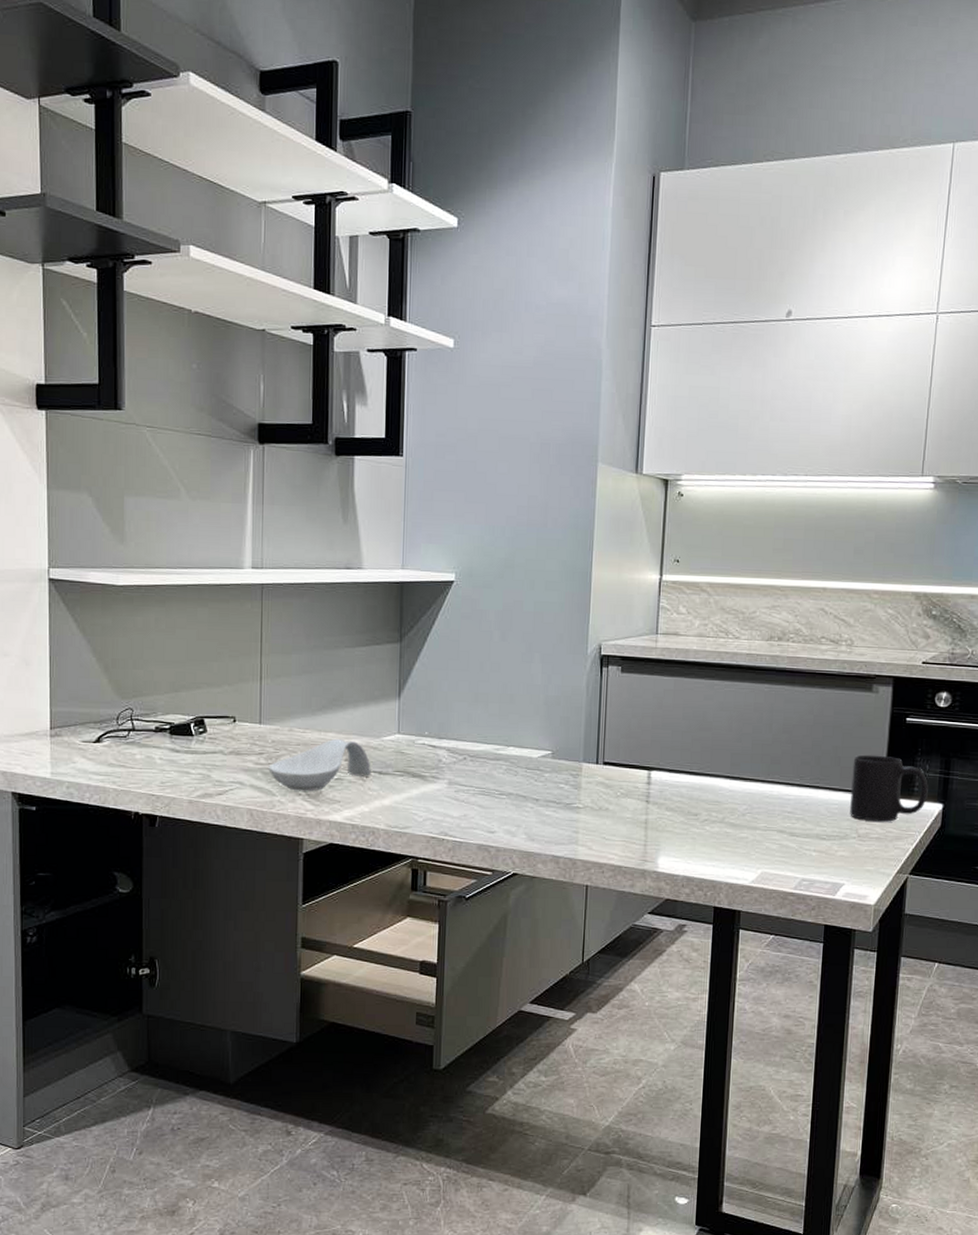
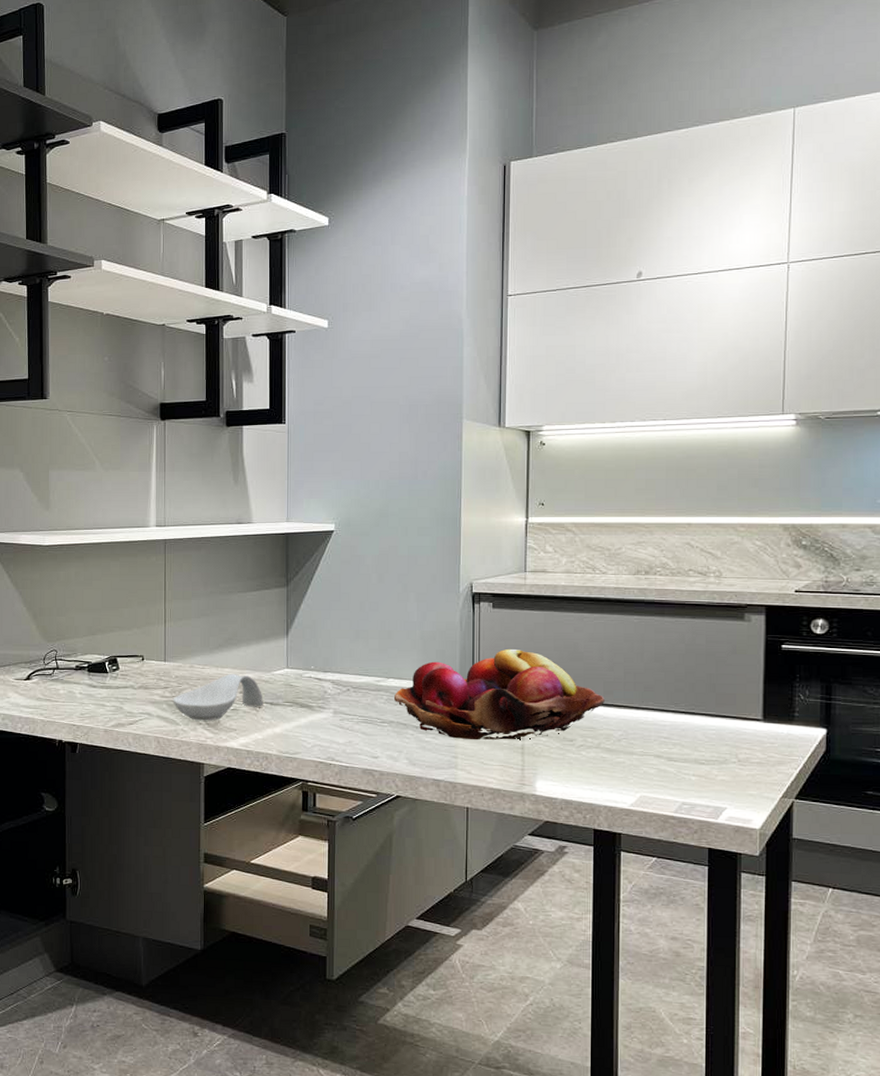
fruit basket: none [513,716,732,814] -> present [393,648,606,740]
mug: present [850,754,928,822] -> none [728,681,809,747]

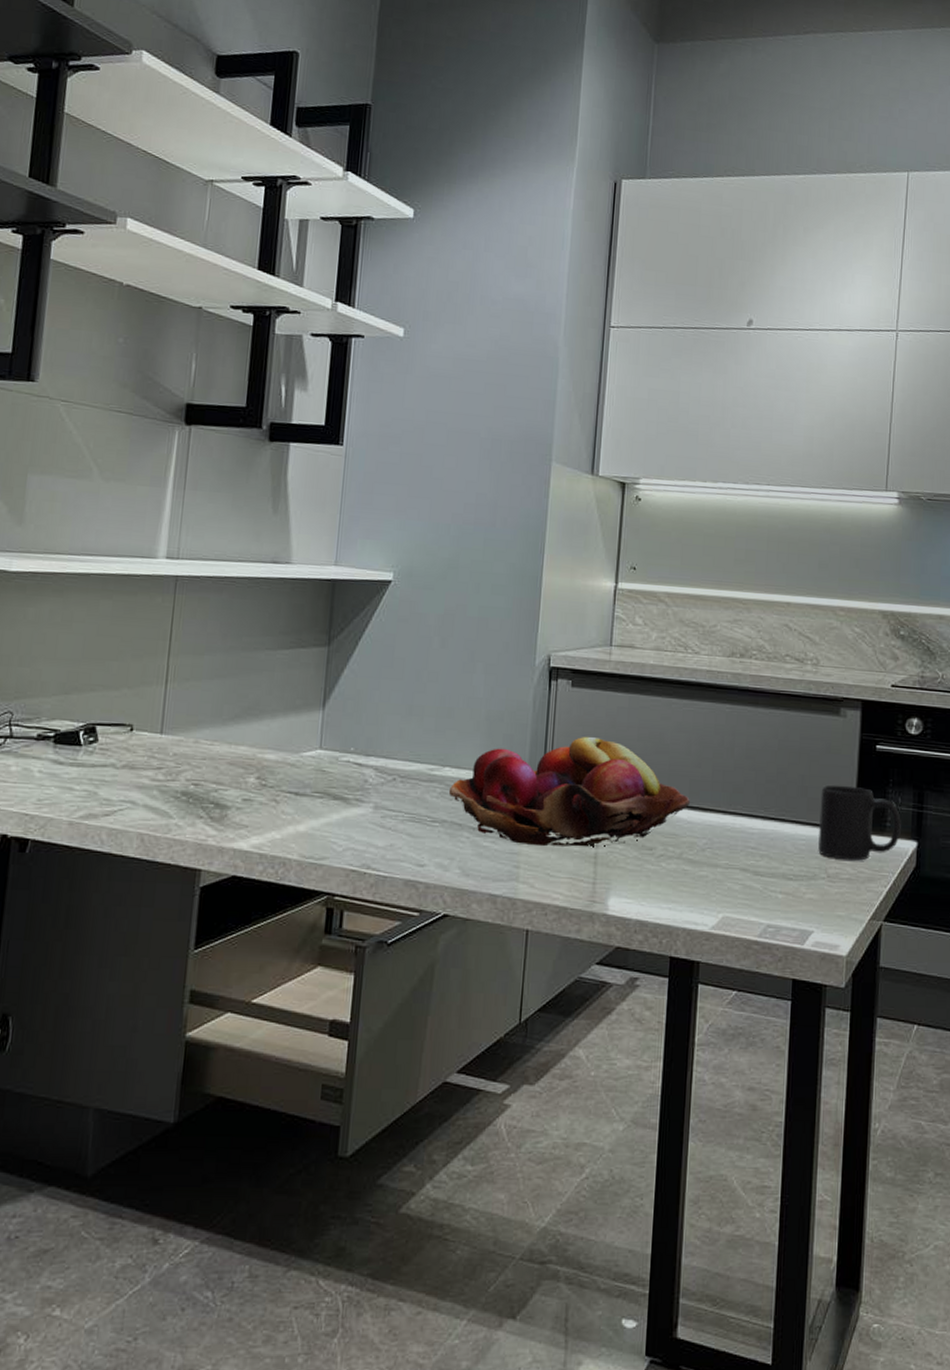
spoon rest: present [172,674,263,721] -> none [166,753,287,814]
mug: none [728,681,809,747] -> present [818,784,901,861]

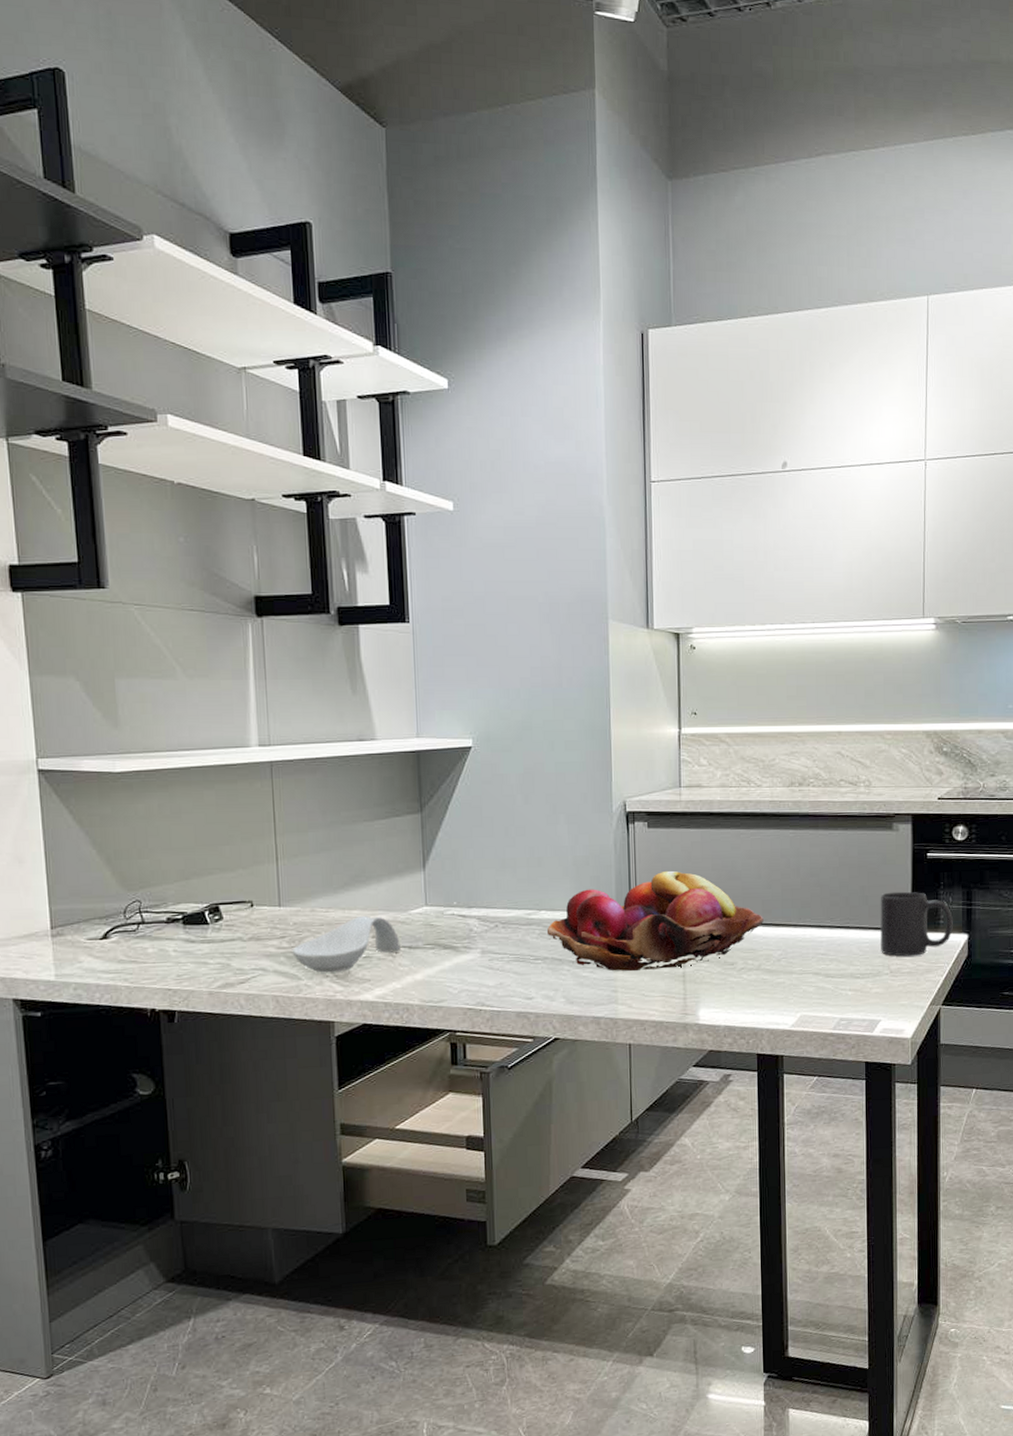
spoon rest: none [166,753,287,814] -> present [292,916,401,973]

